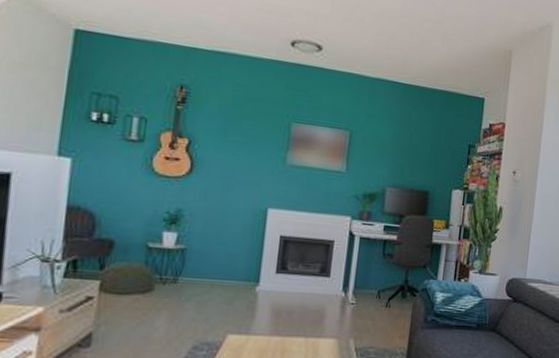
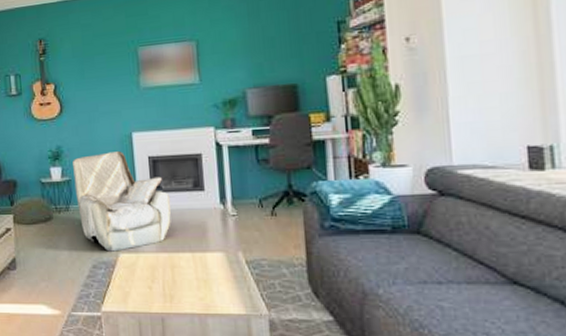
armchair: none [188,224,295,332] -> present [73,151,171,252]

